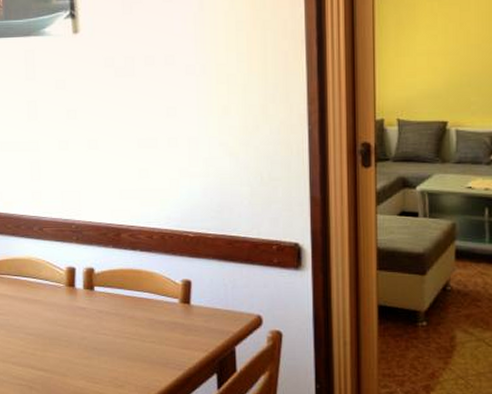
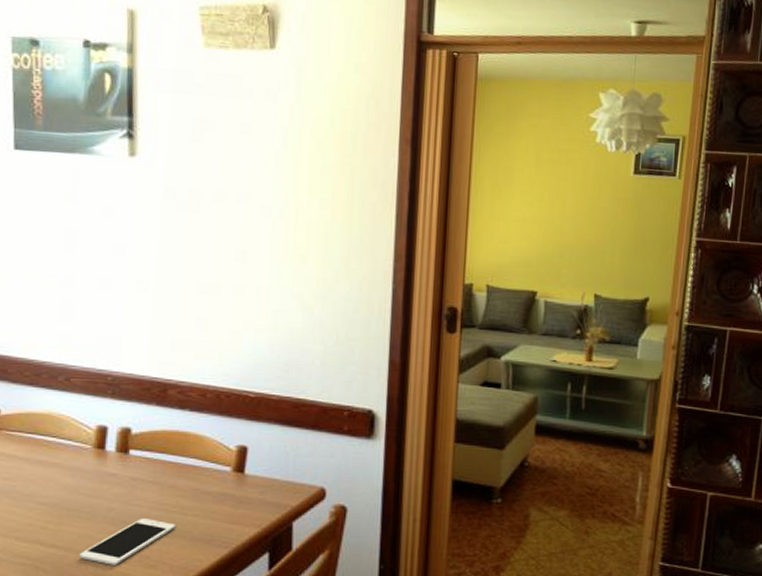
cell phone: none [62,345,138,385] -> present [80,519,176,565]

